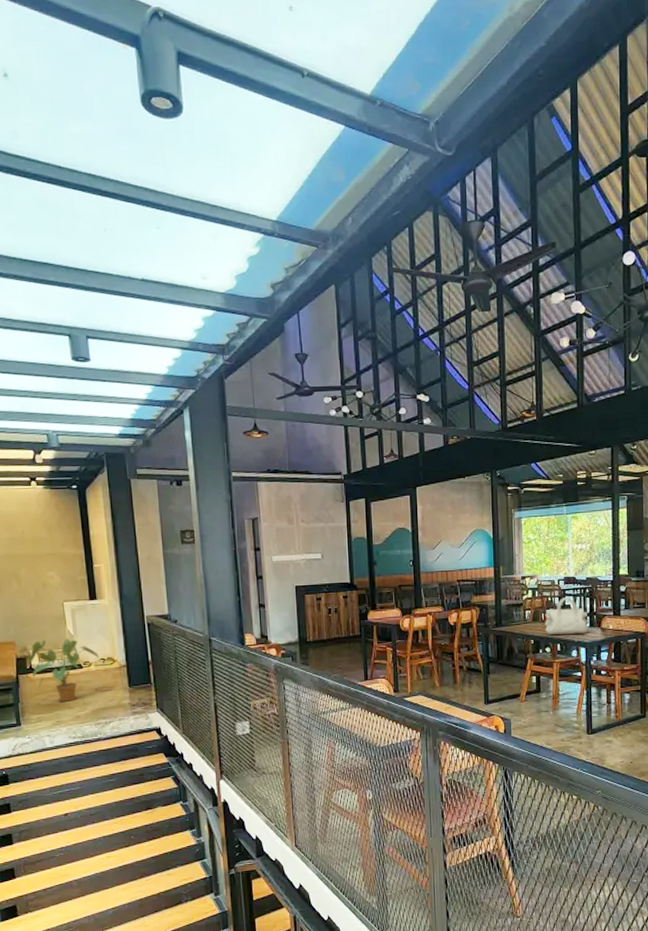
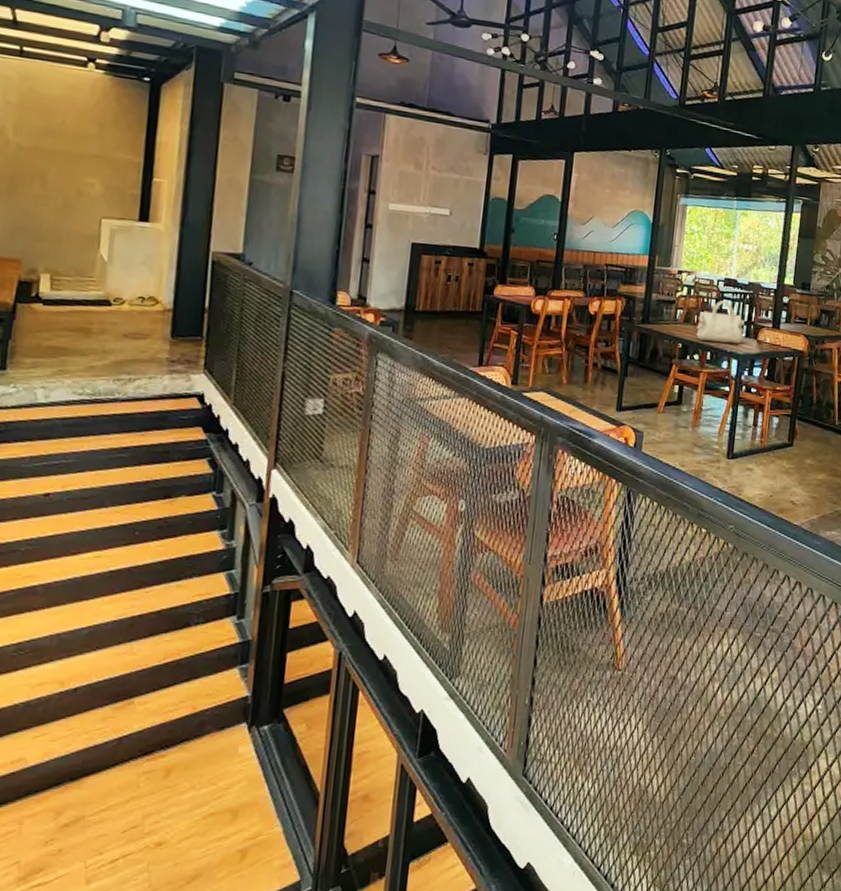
house plant: present [28,638,100,702] -> none [36,262,139,347]

